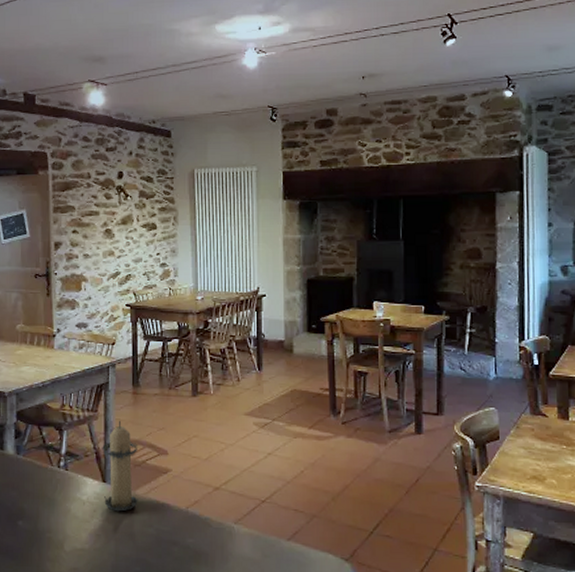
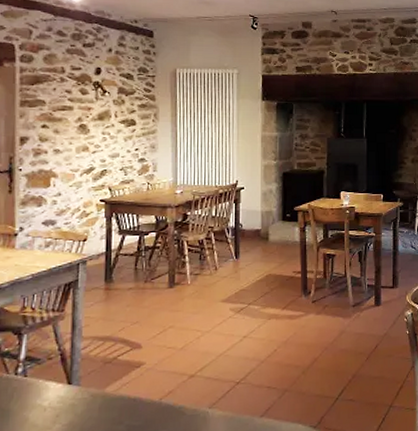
candle: present [102,421,138,512] -> none [68,319,110,414]

